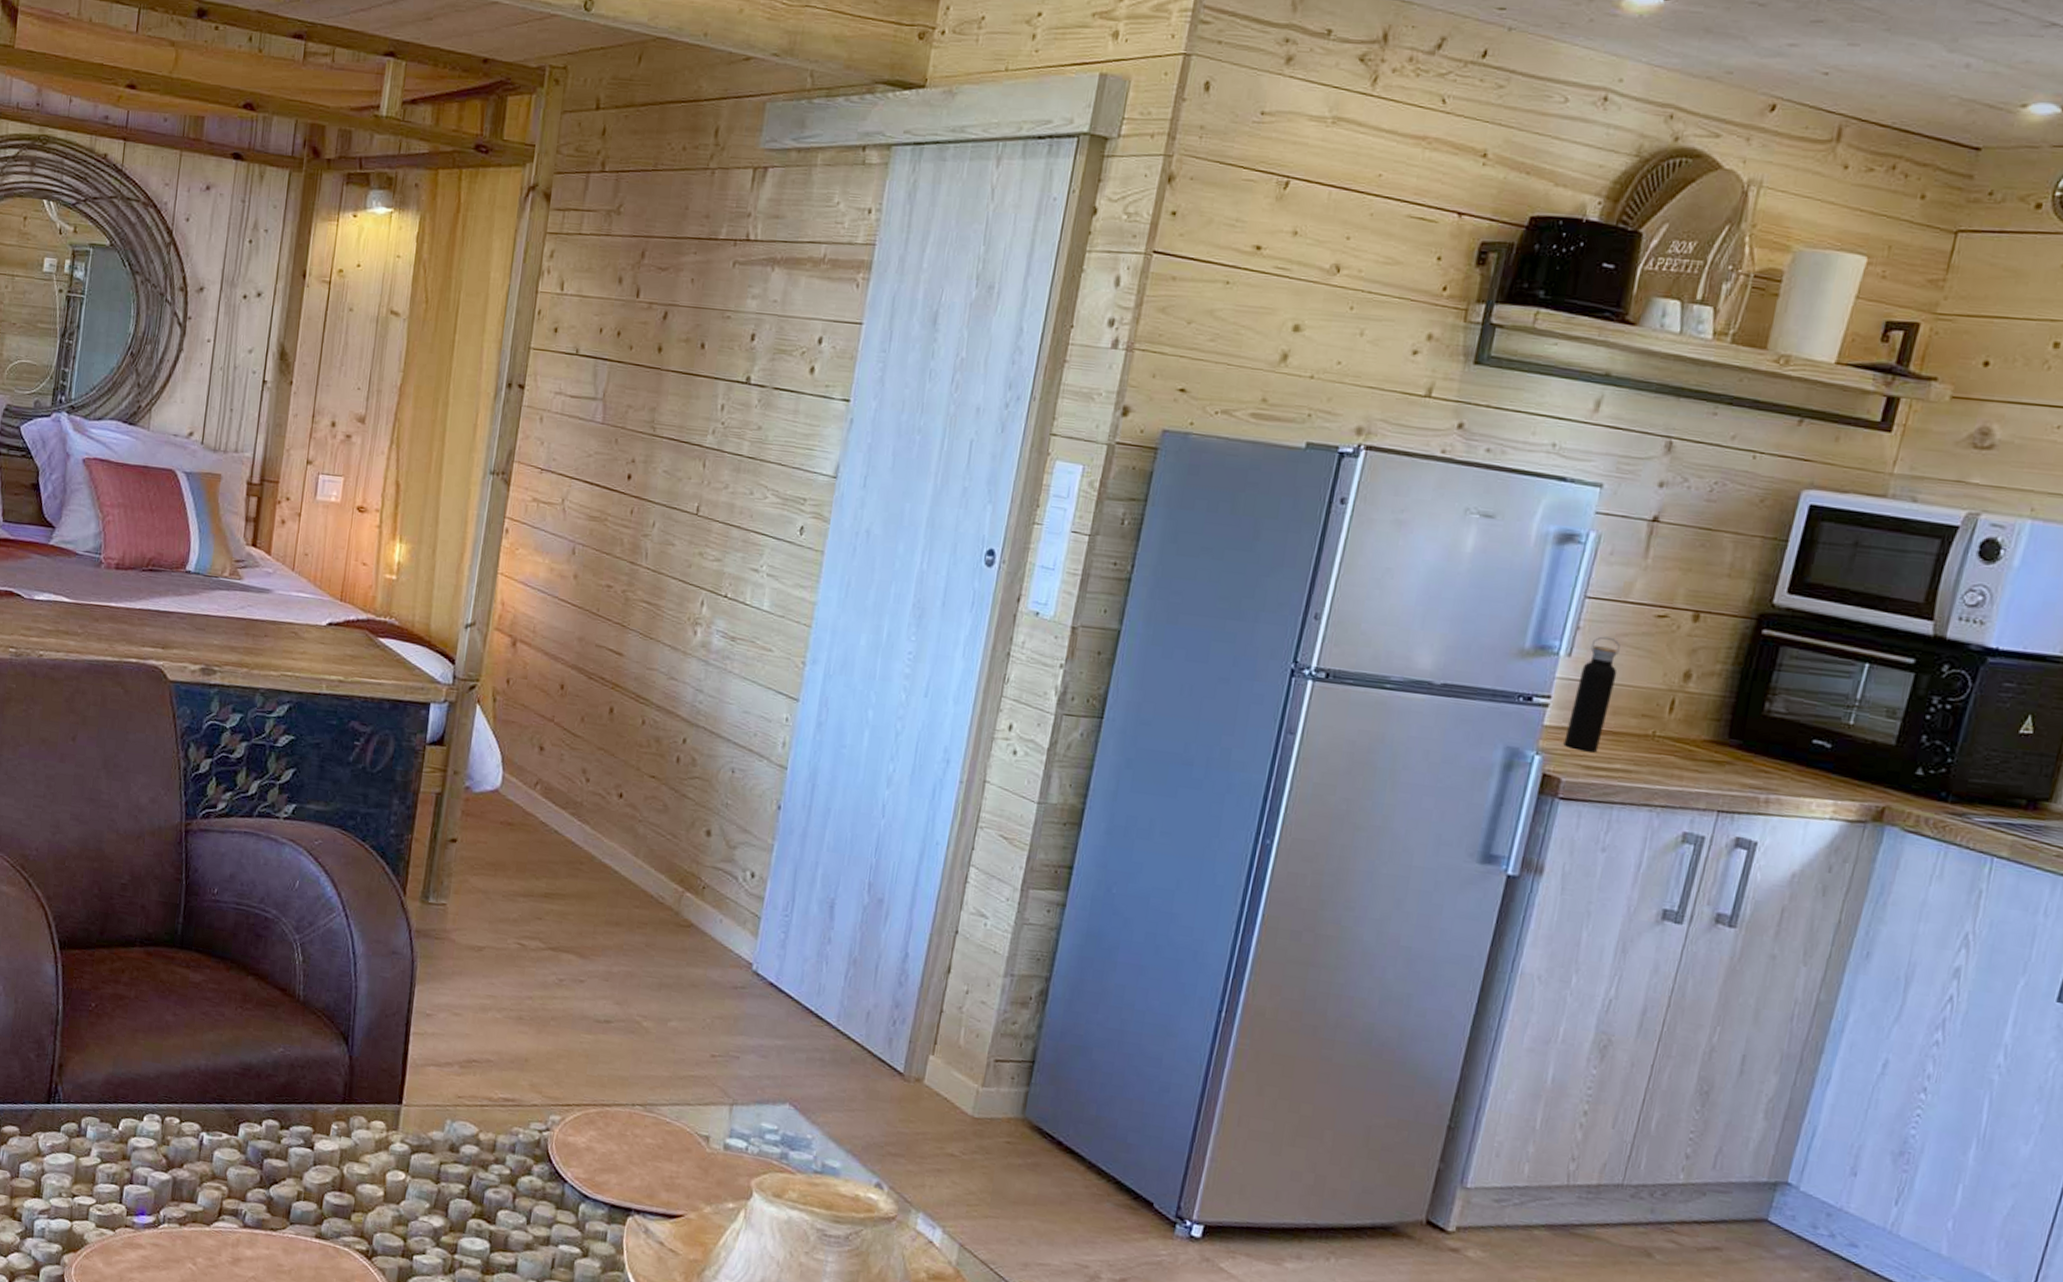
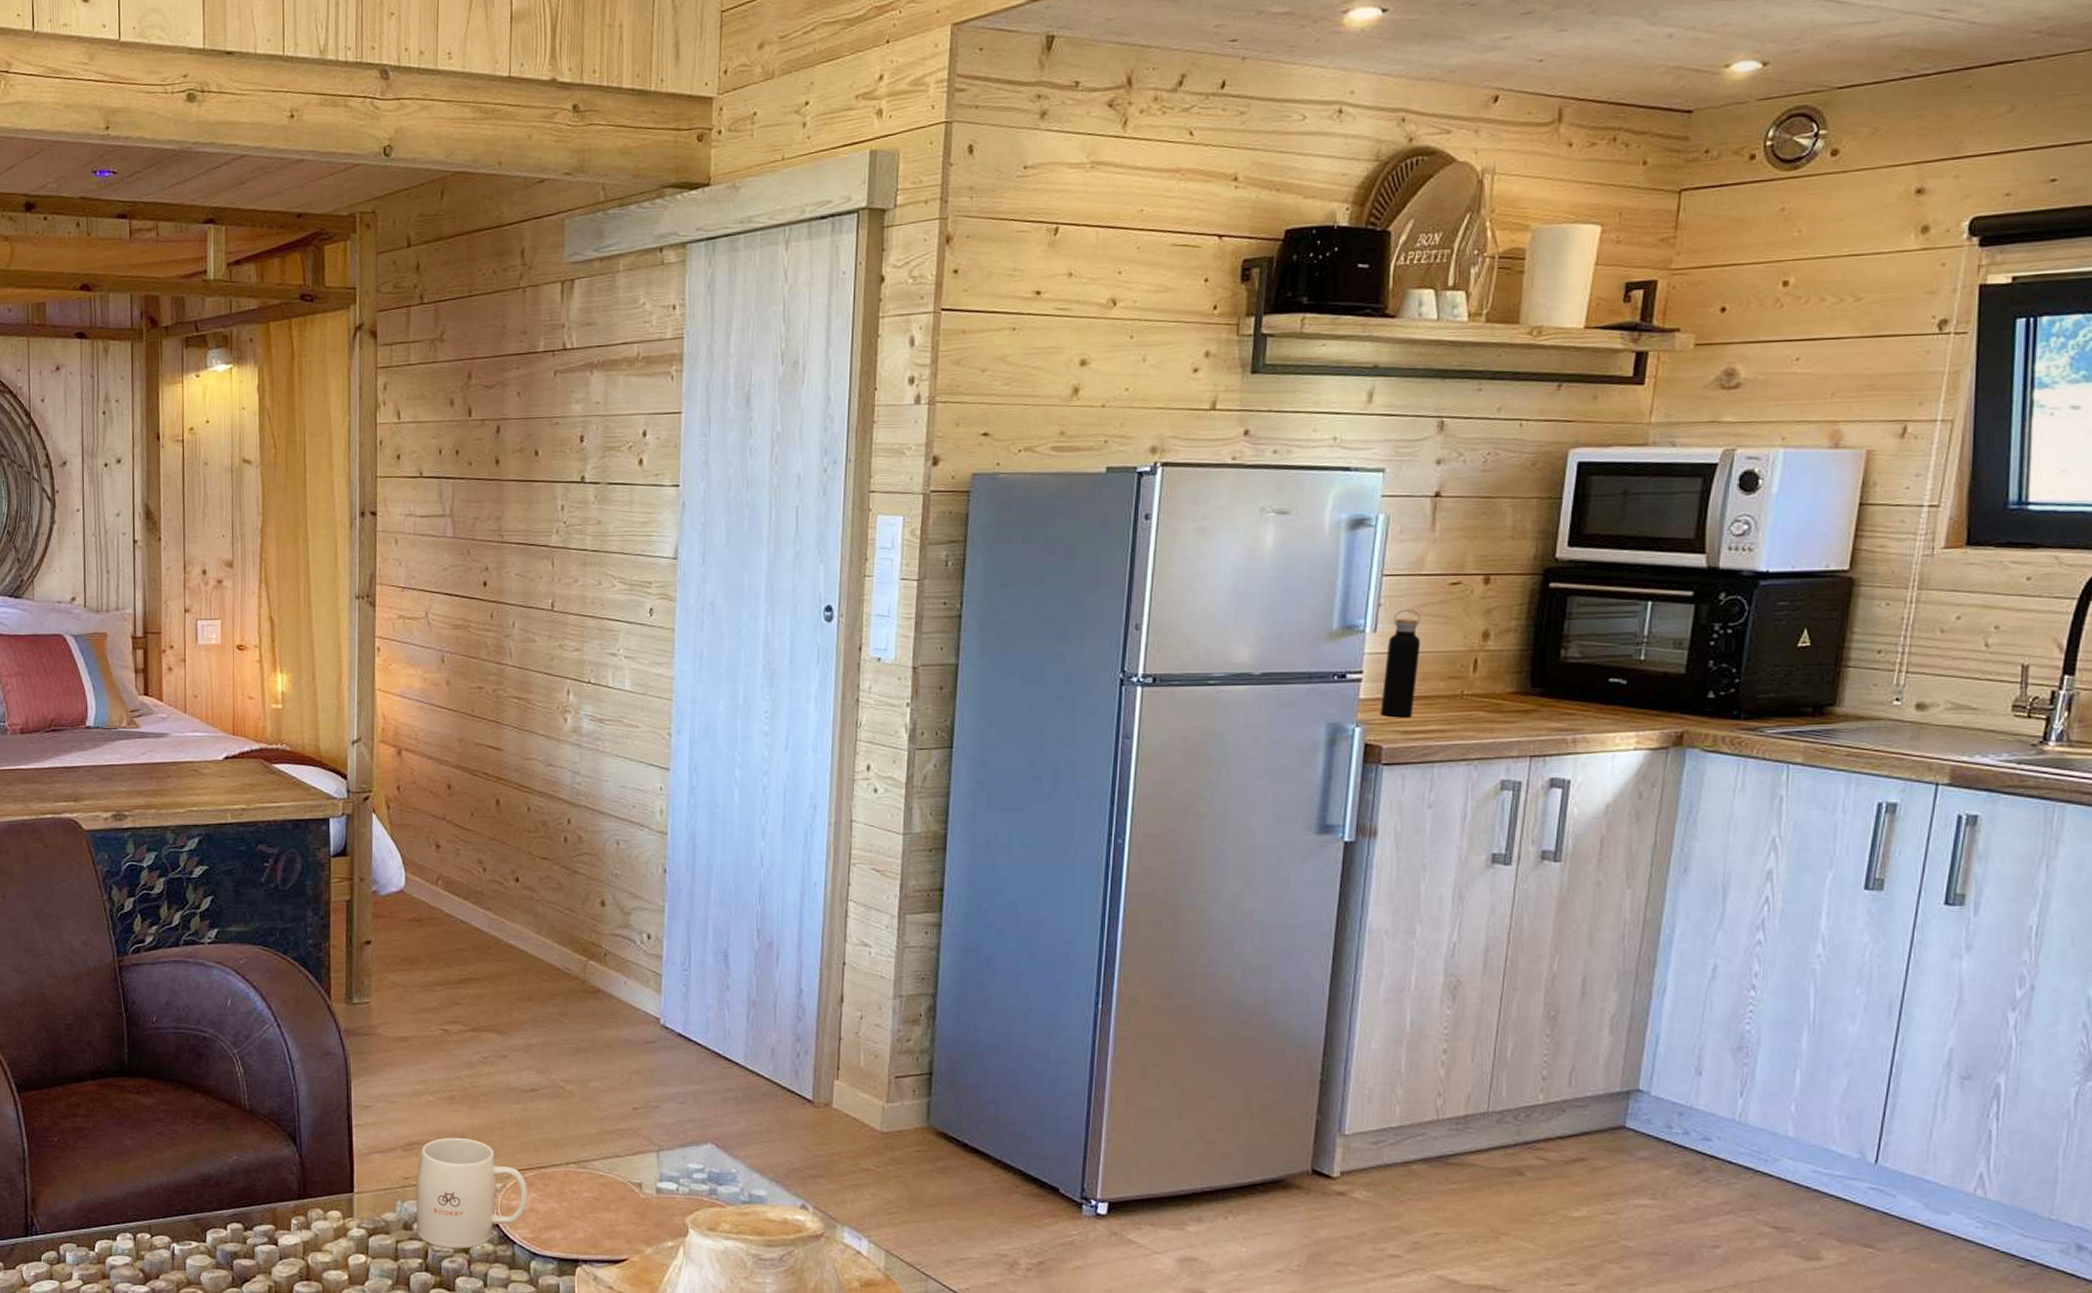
mug: none [463,1059,588,1181] -> present [416,1137,529,1249]

